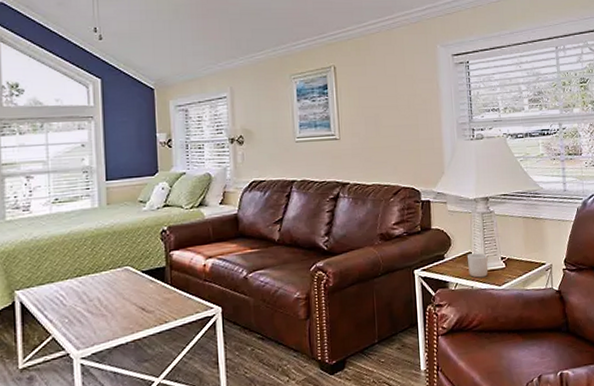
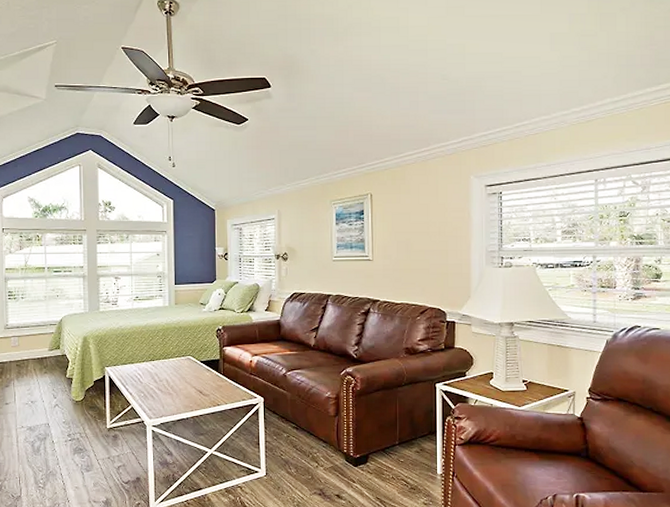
mug: present [466,252,489,278] -> none [488,374,509,397]

